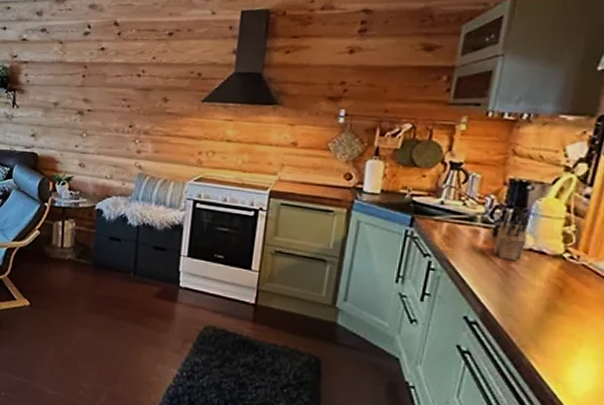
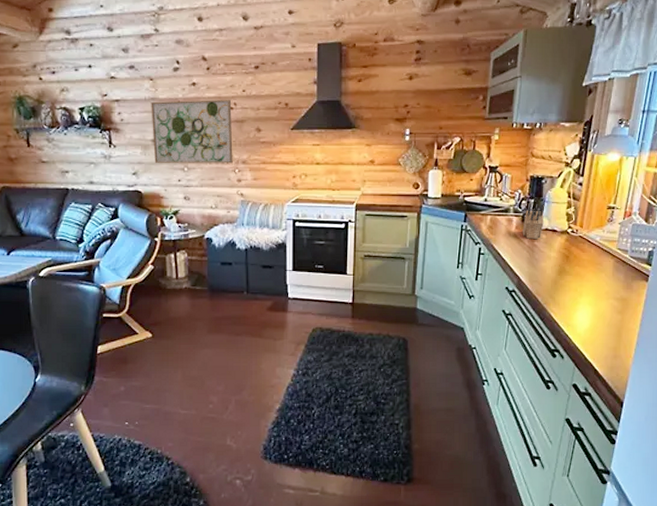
wall art: none [54,64,139,133] -> present [151,100,233,164]

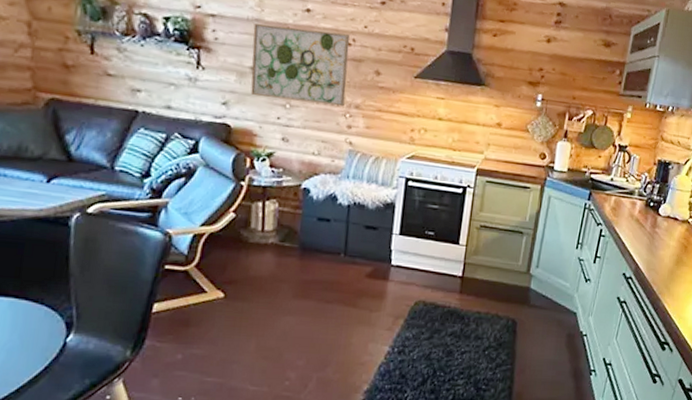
knife block: present [522,203,545,239] -> none [644,188,670,226]

